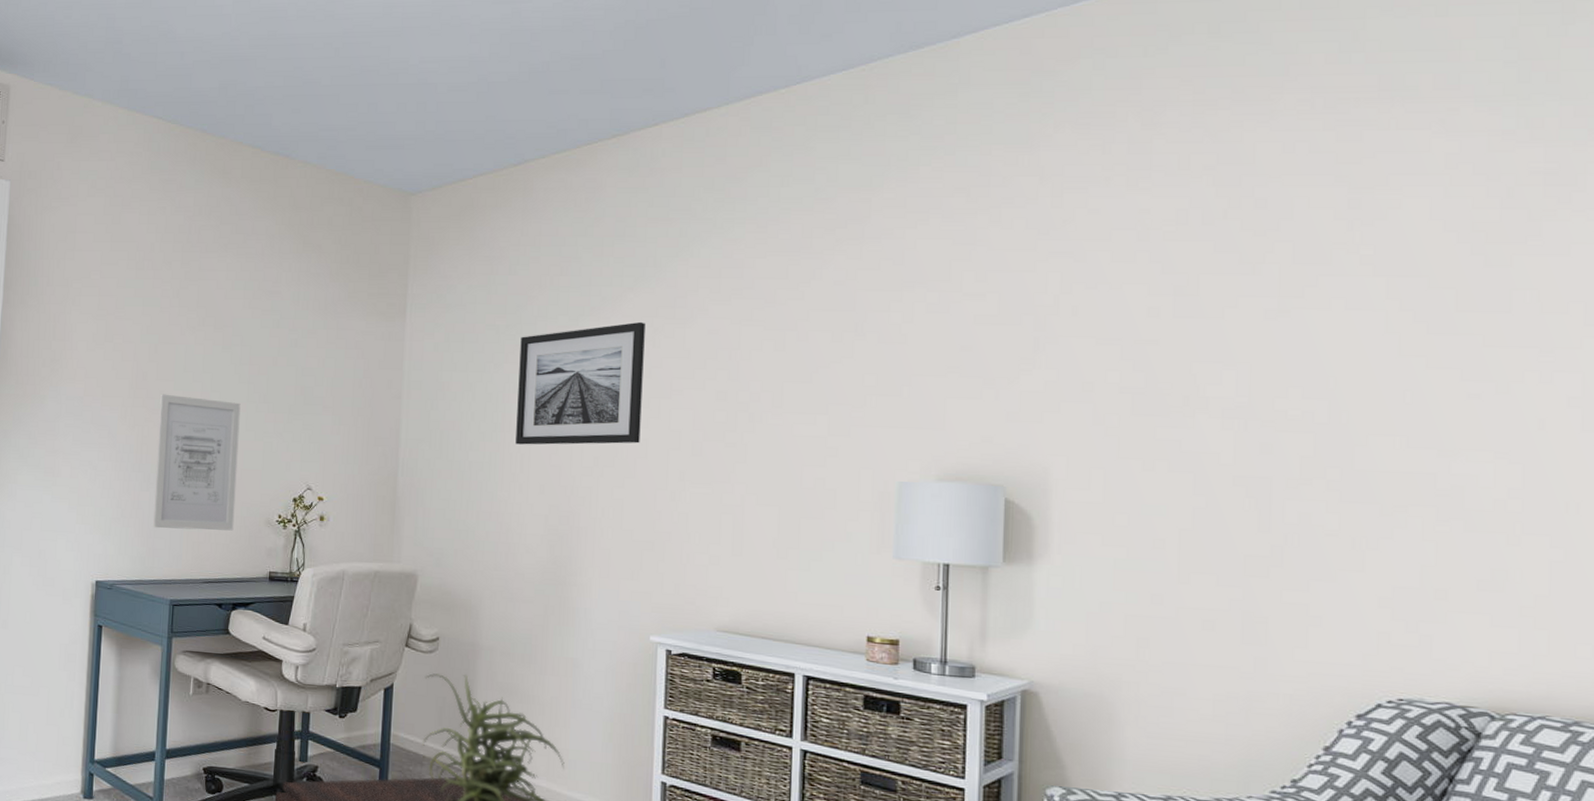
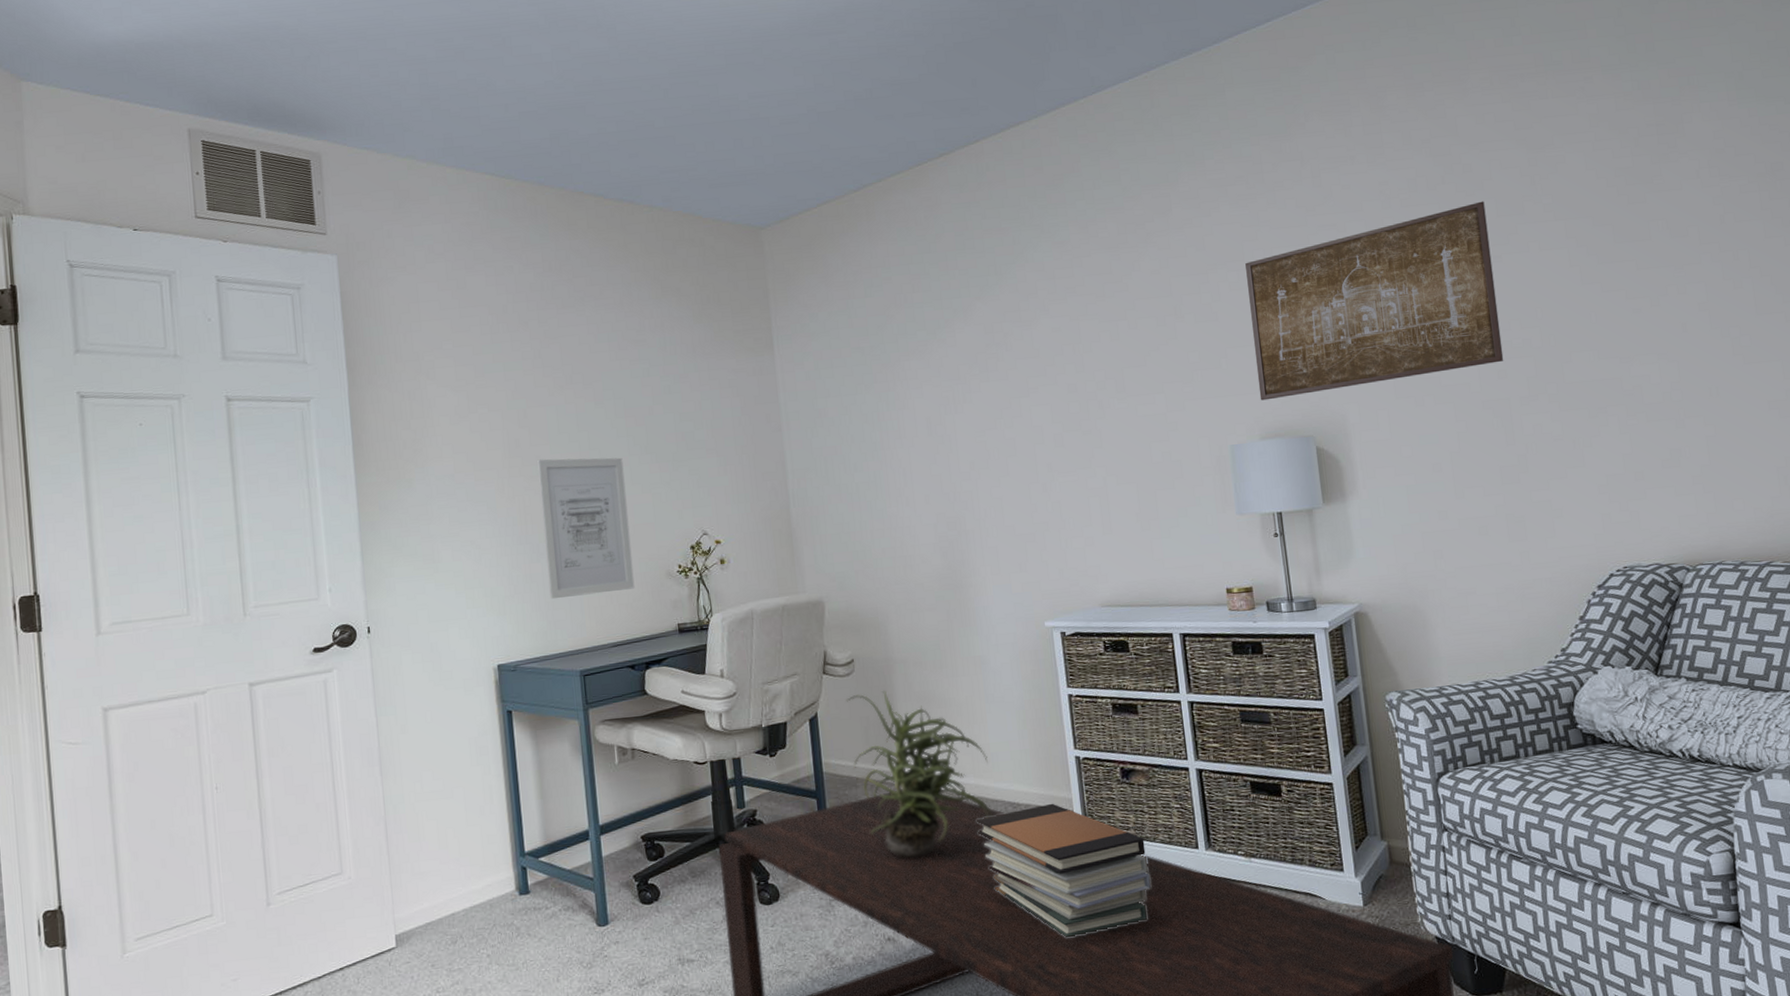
wall art: present [515,321,645,445] -> none [885,328,1008,460]
wall art: none [943,244,1278,439] -> present [1245,201,1504,401]

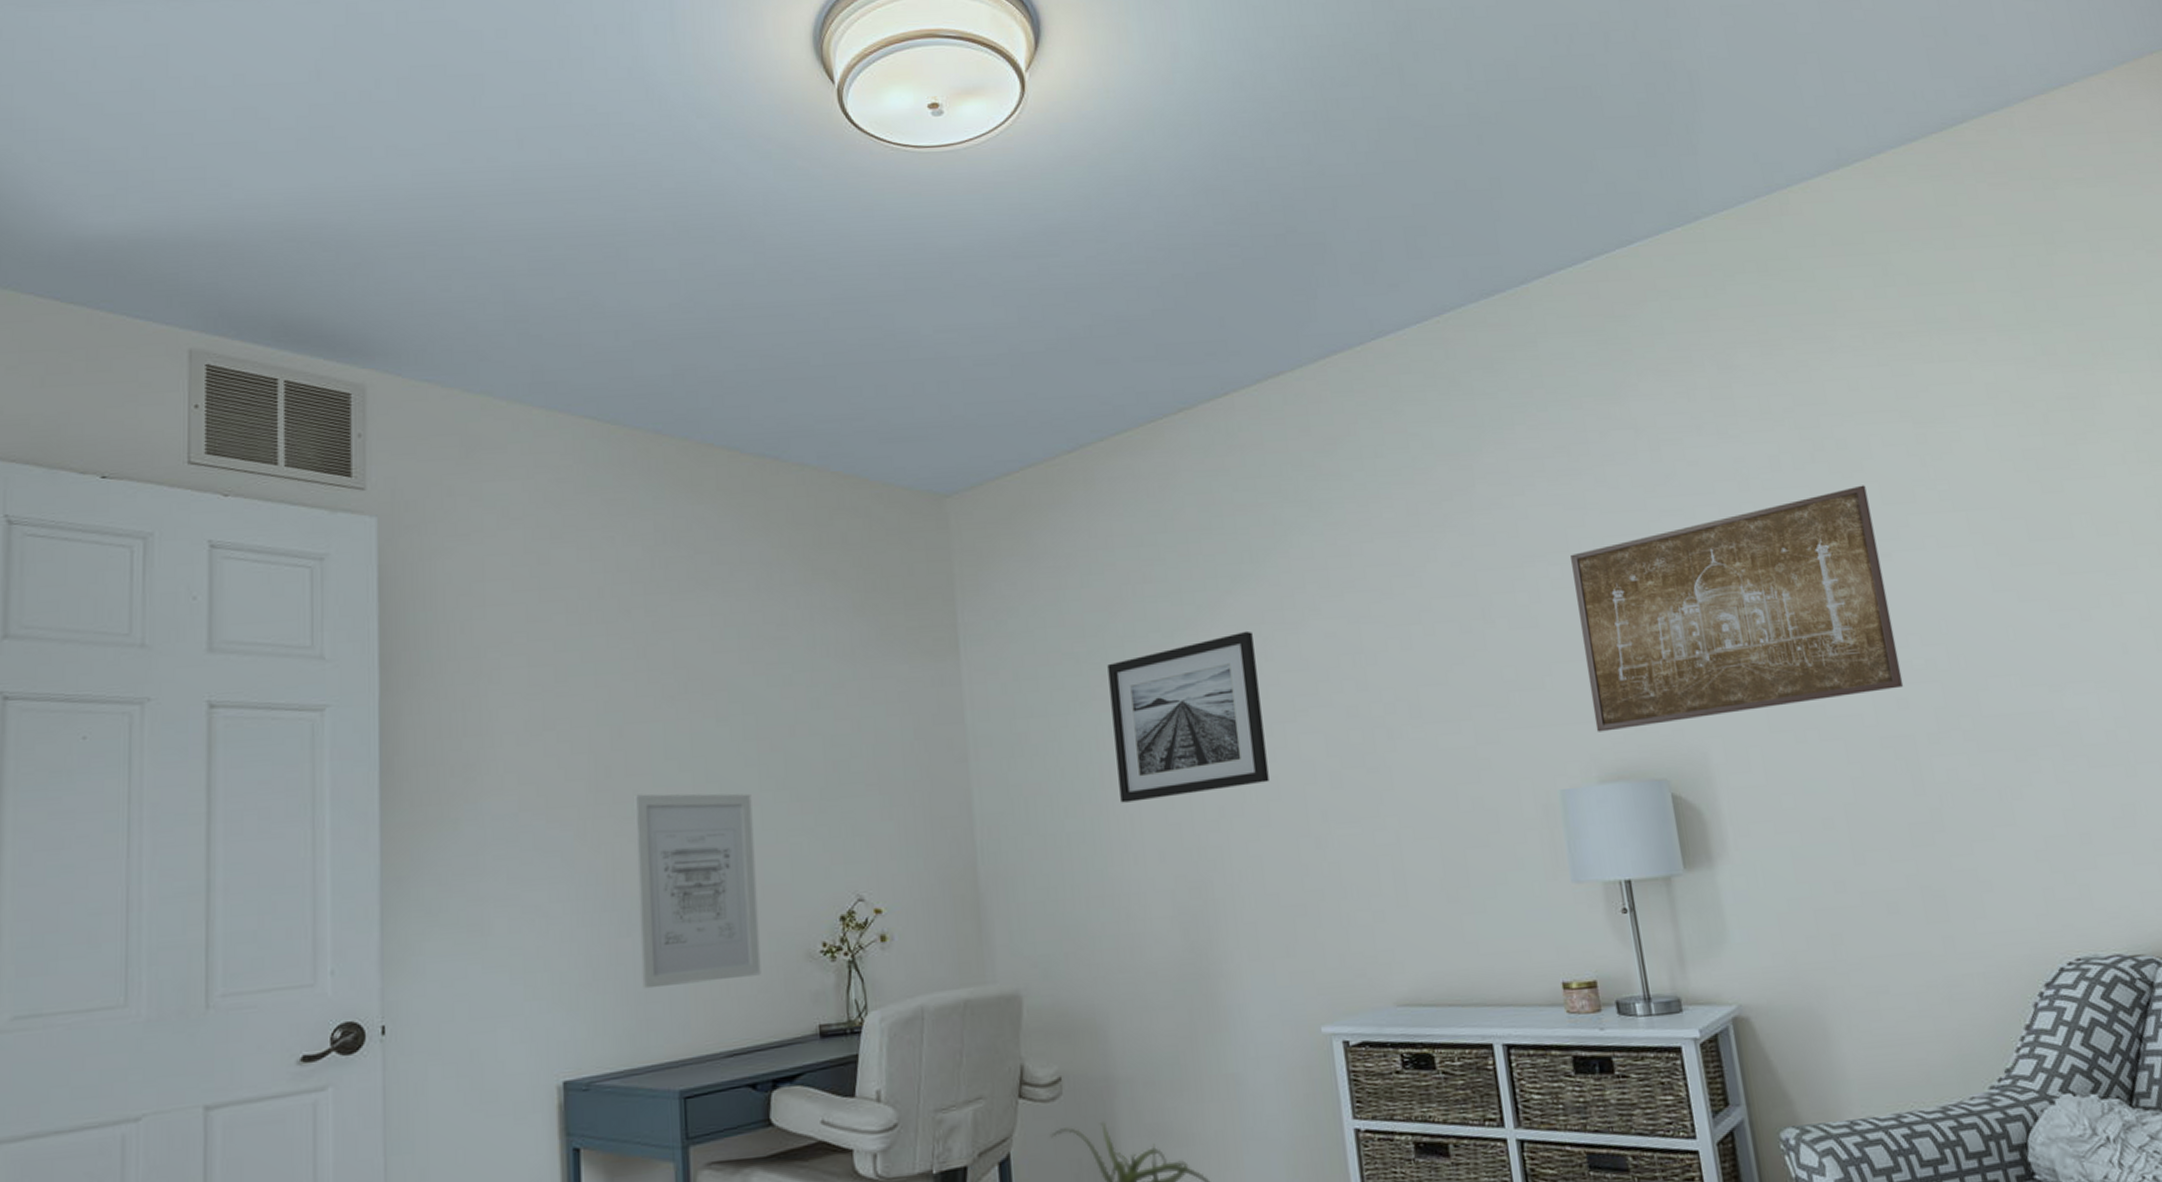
wall art: none [885,328,1008,460] -> present [1107,630,1270,803]

